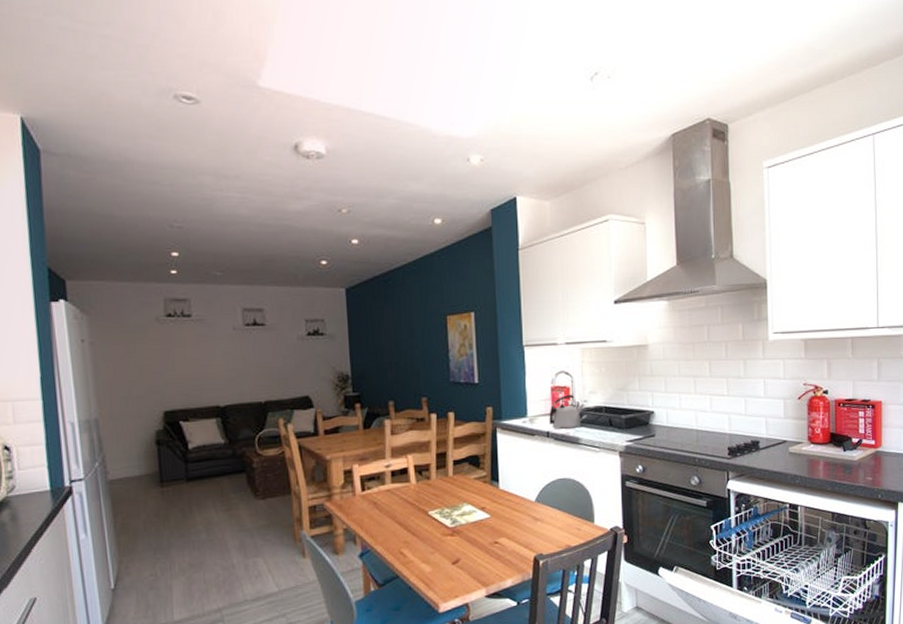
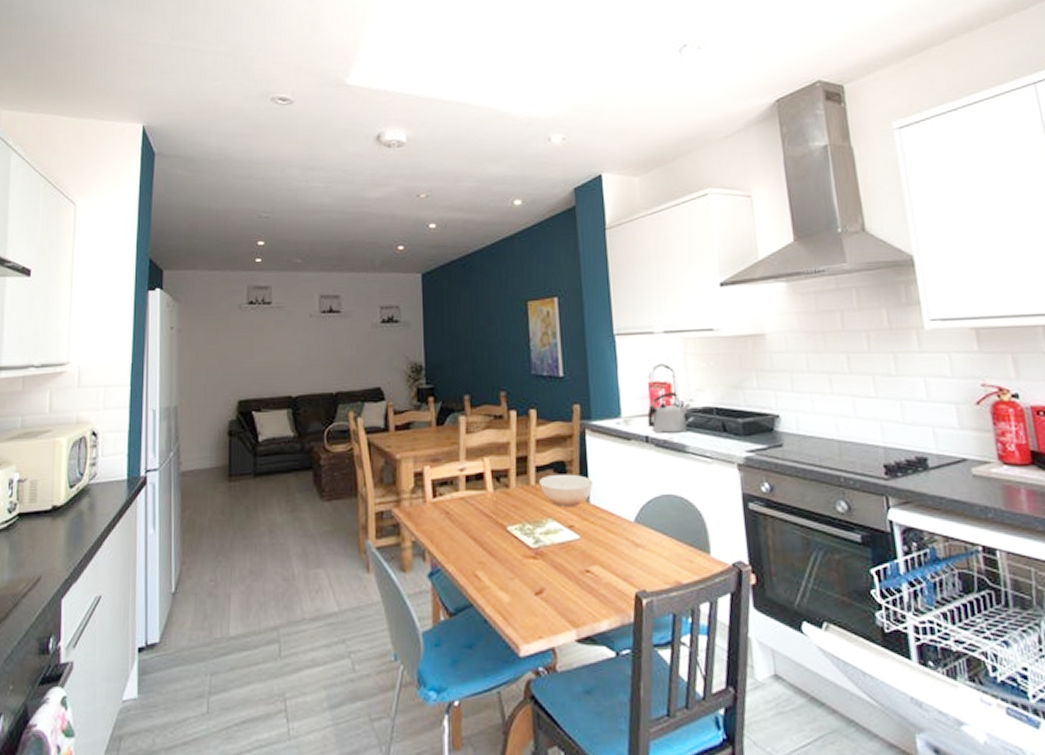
bowl: none [455,465,502,493] -> present [538,474,593,506]

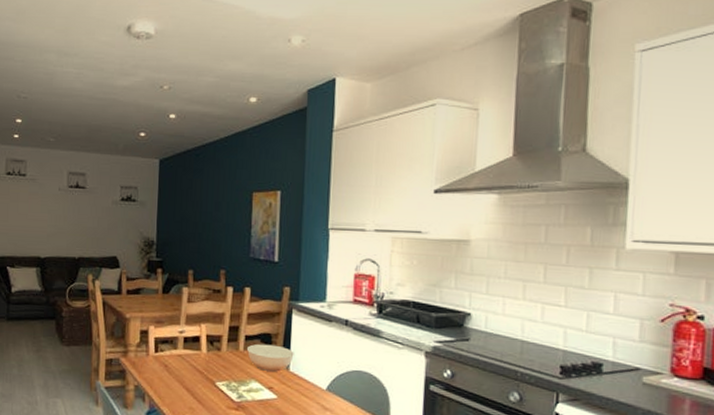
kettle: present [647,391,691,433] -> none [349,283,391,320]

